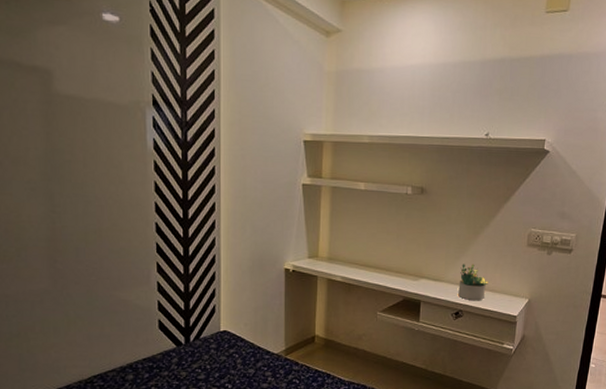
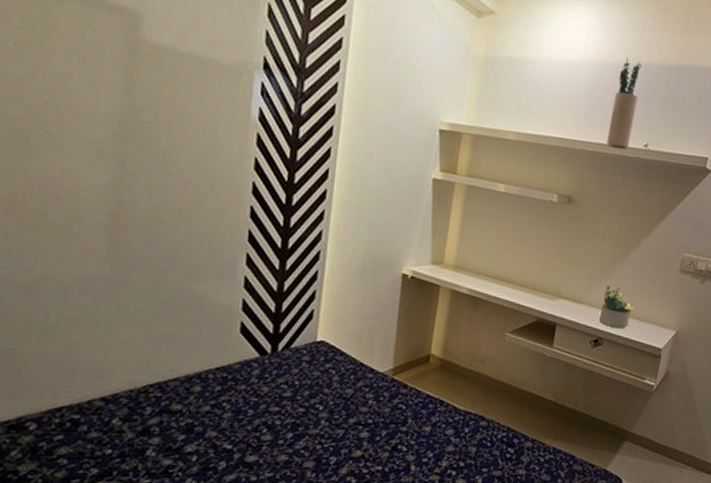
vase: none [451,56,477,141] -> present [607,57,642,150]

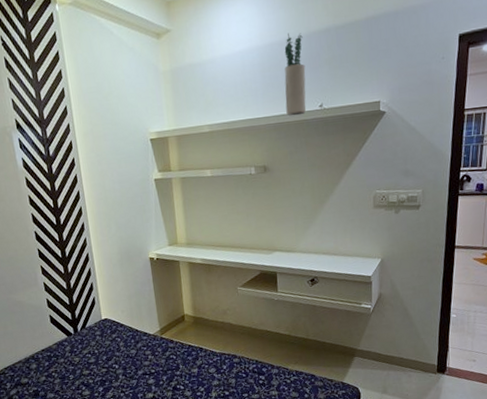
succulent plant: present [599,285,634,329] -> none [311,231,340,267]

